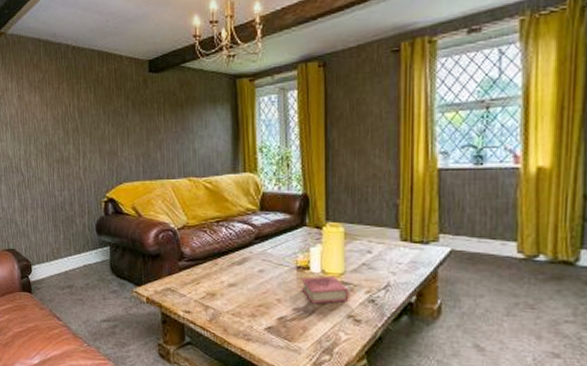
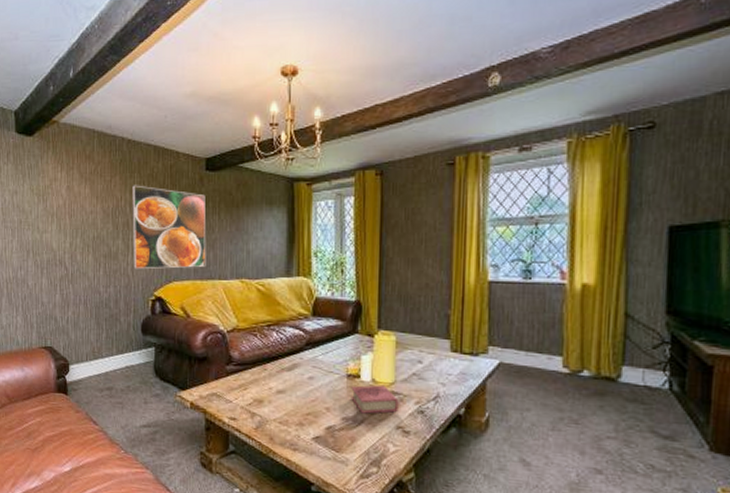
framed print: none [79,90,154,173] -> present [132,185,206,270]

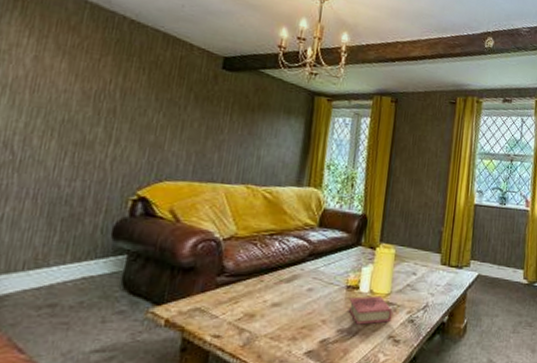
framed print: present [132,185,206,270] -> none [114,69,218,168]

